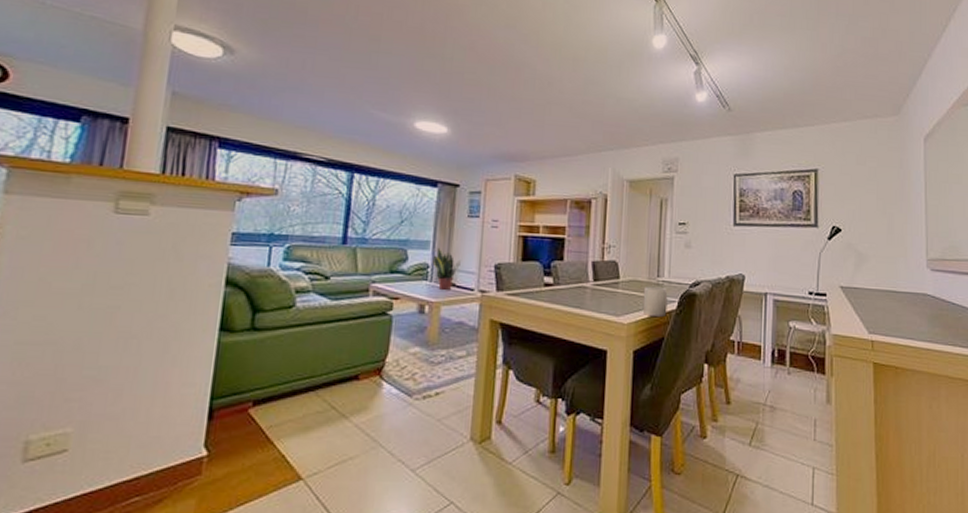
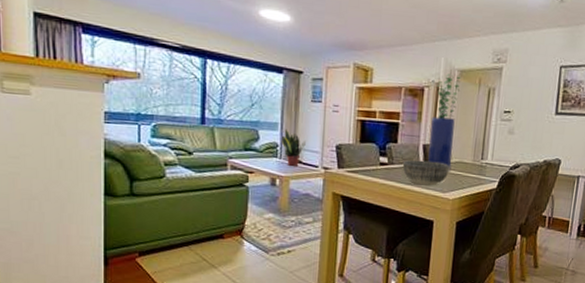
bowl: none [569,279,623,309] -> present [402,159,450,186]
vase: none [598,180,630,290] -> present [428,70,461,170]
mug: present [642,286,668,317] -> none [466,167,490,194]

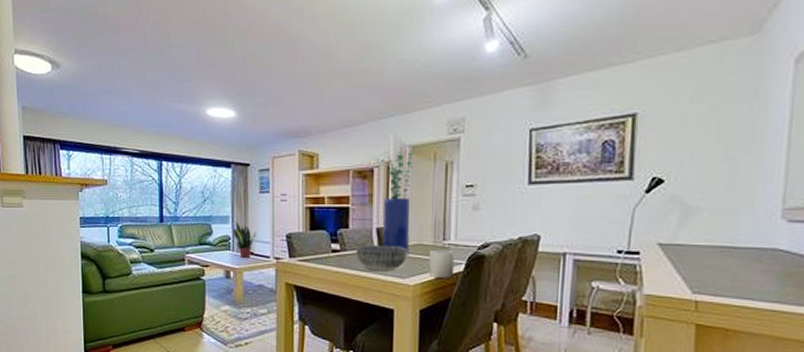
mug: none [466,167,490,194] -> present [428,249,455,278]

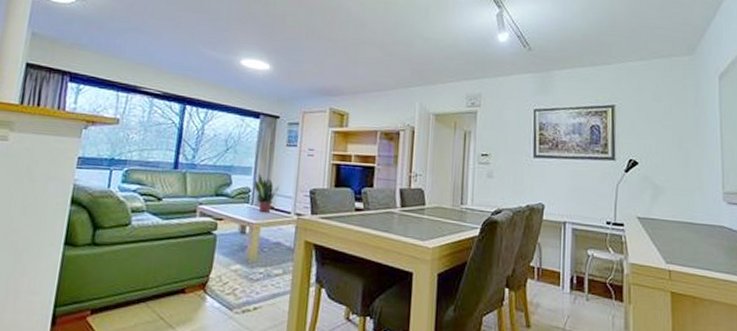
bowl: present [355,245,408,272] -> none [378,205,429,234]
vase: present [383,146,413,254] -> none [405,114,436,216]
mug: present [428,249,455,278] -> none [446,212,471,242]

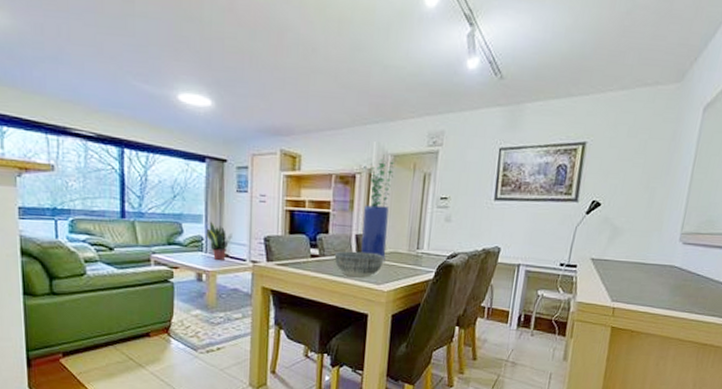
bowl: none [378,205,429,234] -> present [334,251,384,278]
vase: none [405,114,436,216] -> present [361,154,395,261]

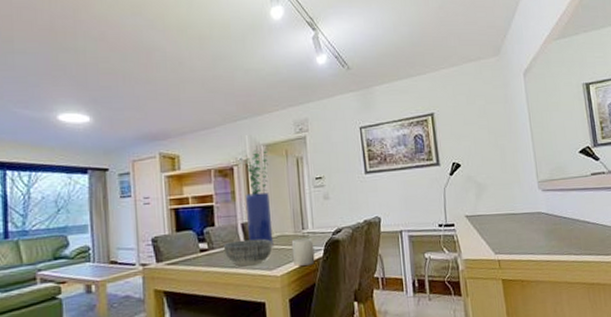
potted plant: present [206,221,232,261] -> none [92,229,120,270]
mug: none [401,257,426,285] -> present [291,238,315,266]

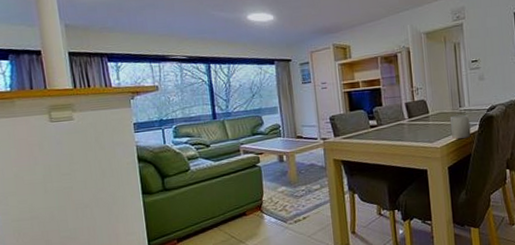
bowl: present [223,239,273,267] -> none [390,116,433,140]
vase: present [245,146,274,246] -> none [407,34,434,122]

